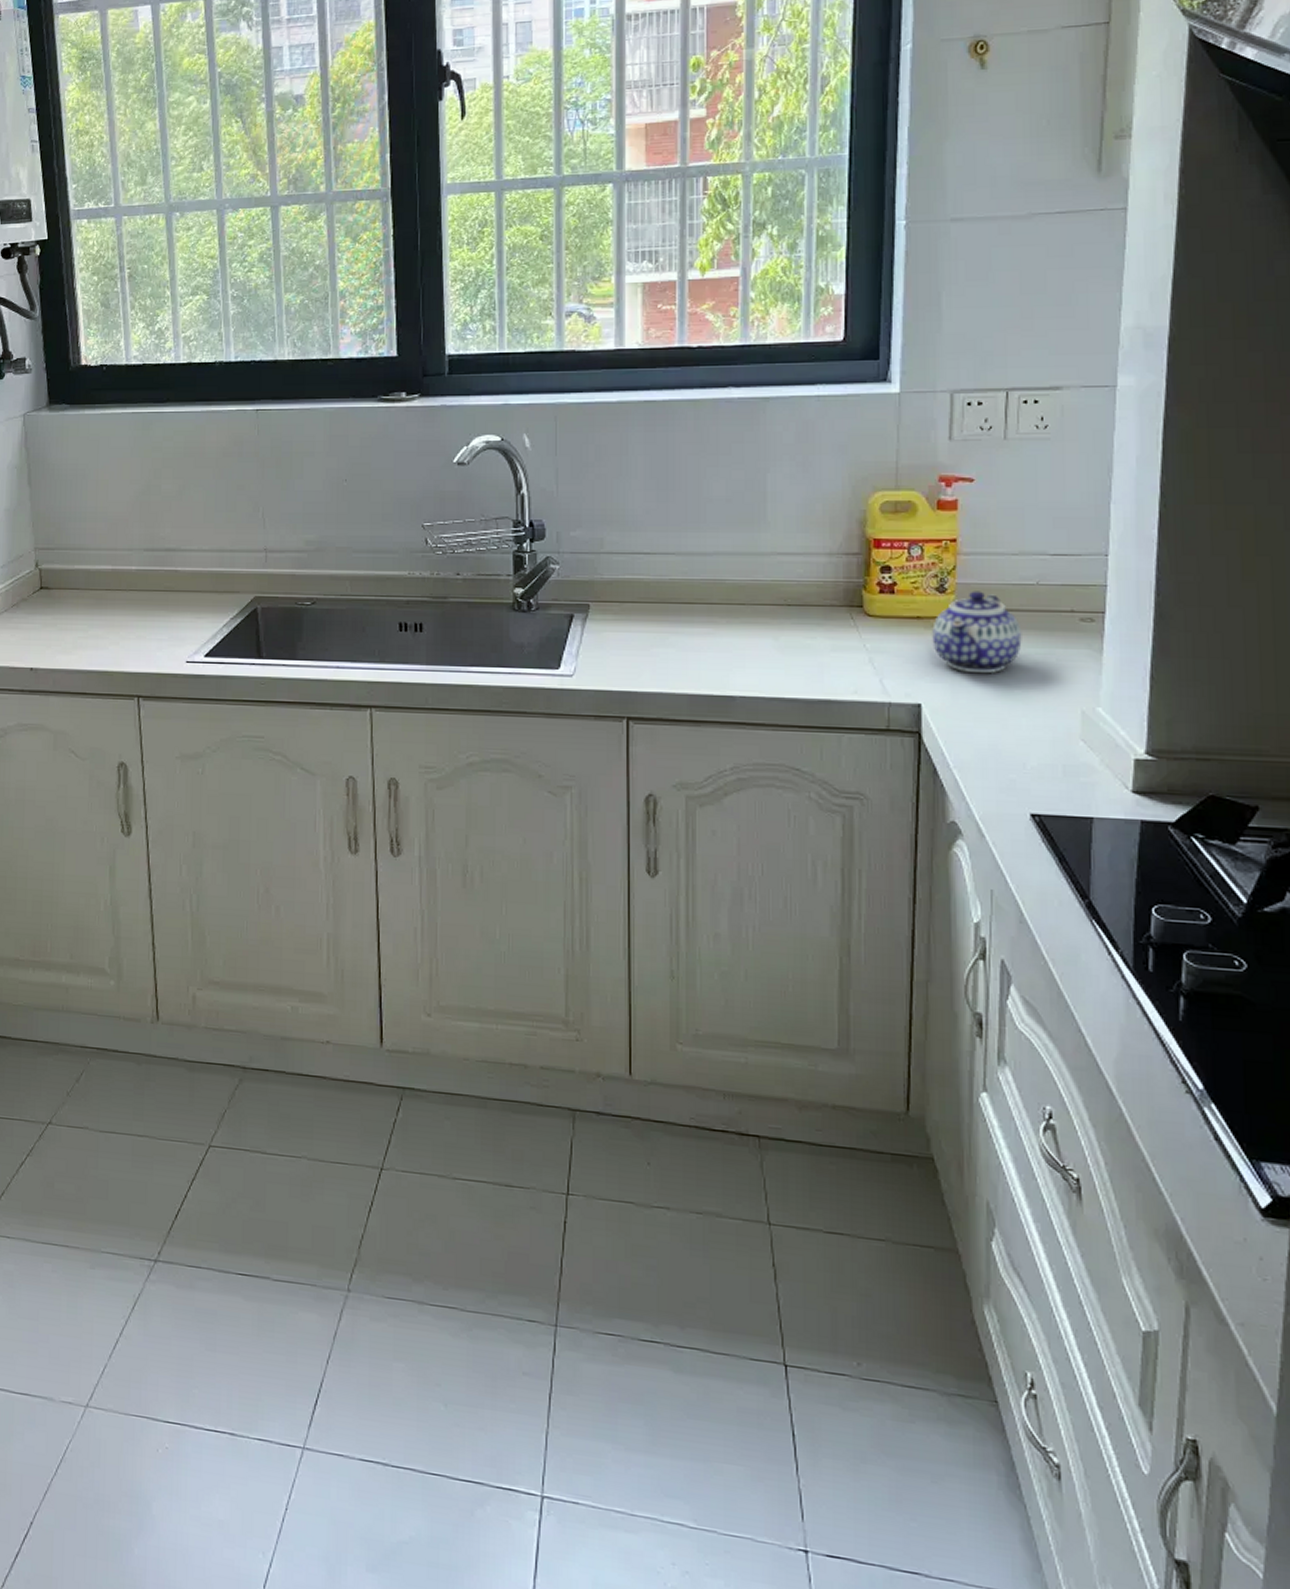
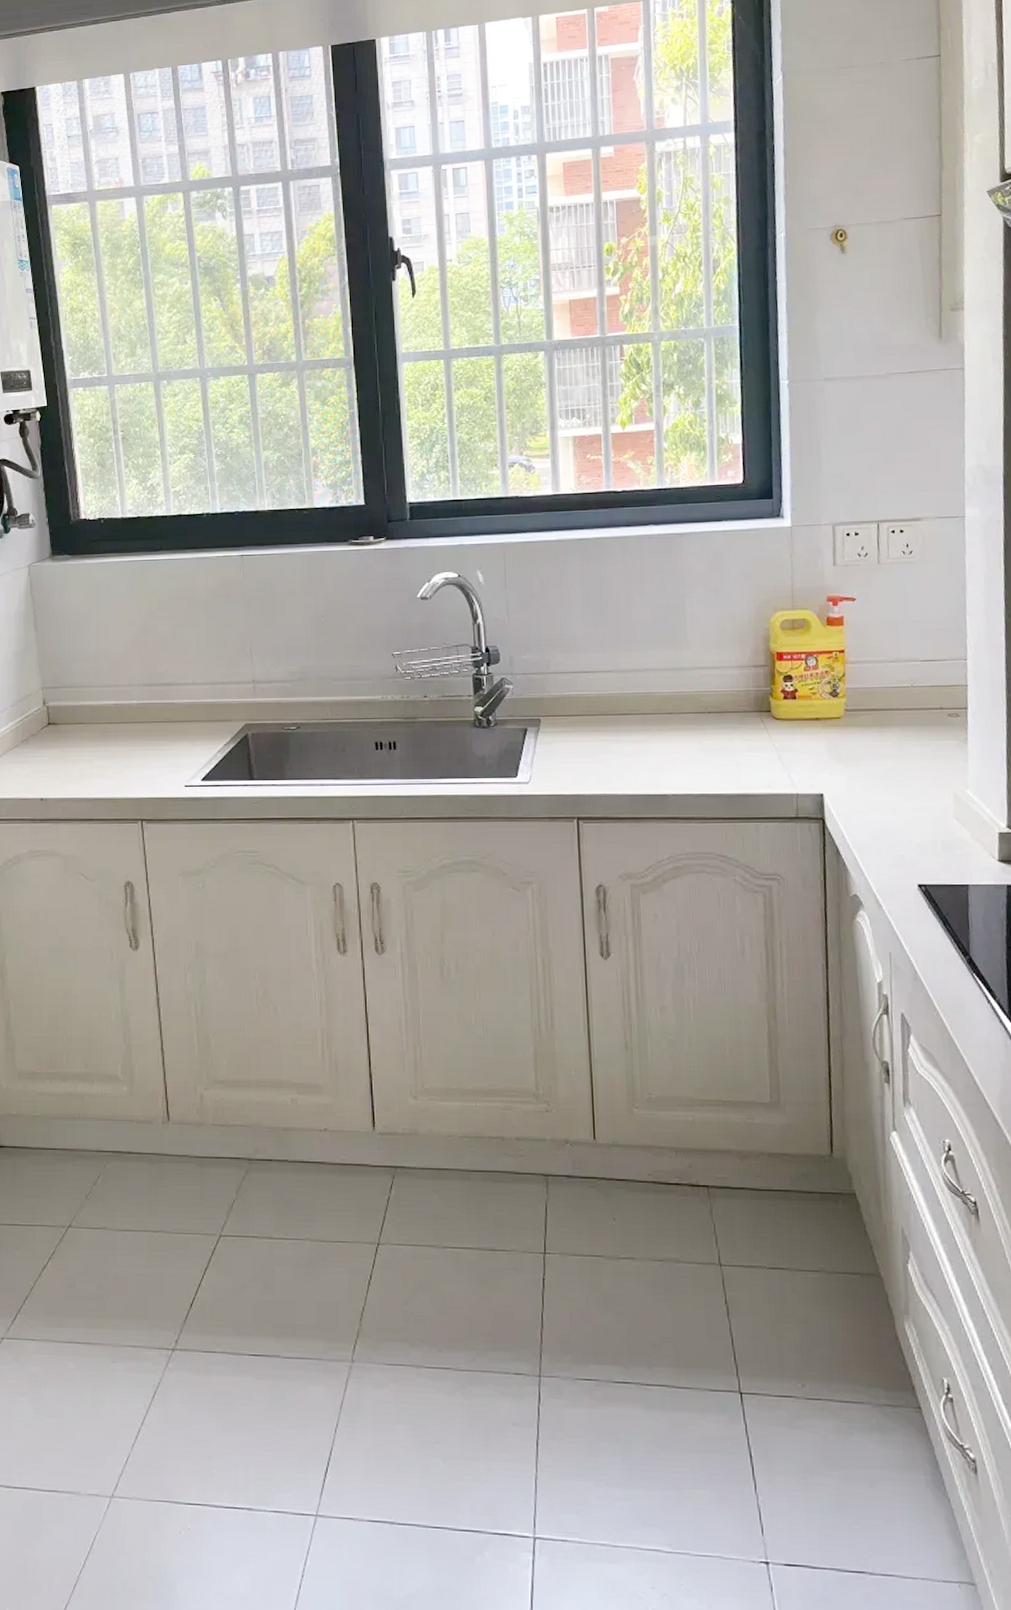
teapot: present [932,591,1022,673] -> none [829,694,902,764]

